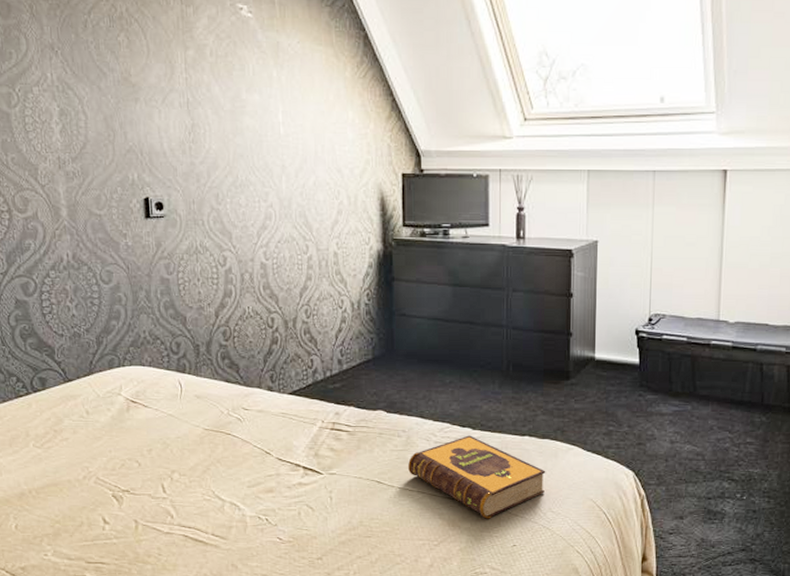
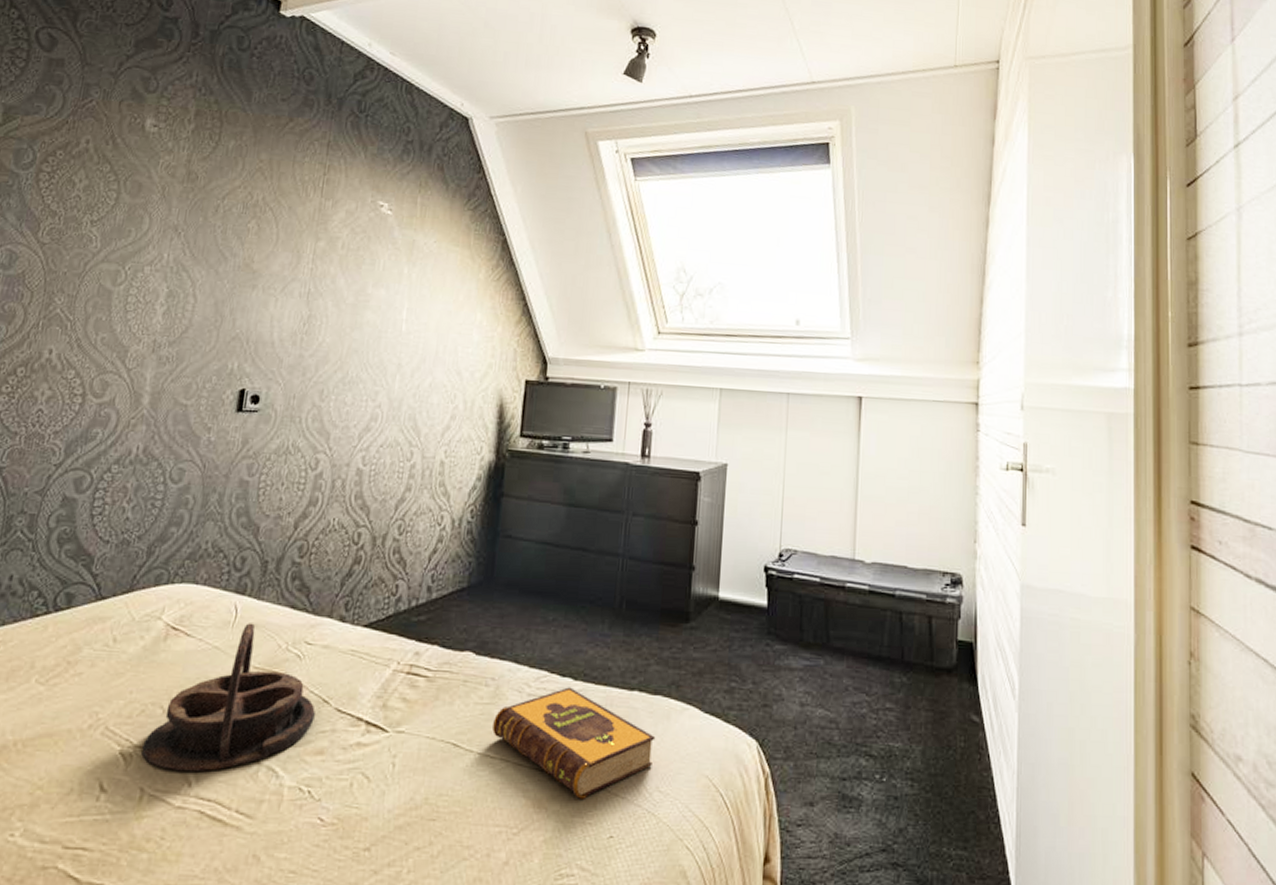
serving tray: none [129,395,261,508] -> present [141,623,315,772]

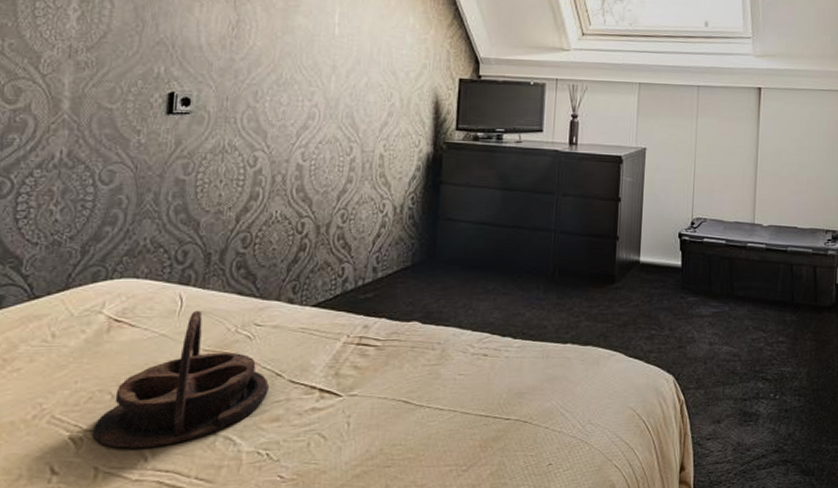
hardback book: present [492,687,656,799] -> none [440,345,587,436]

